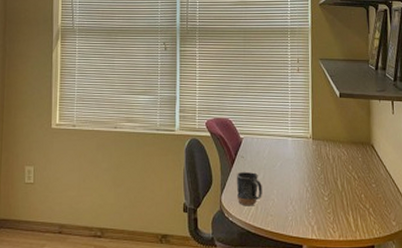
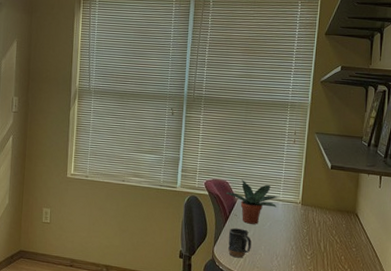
potted plant: none [229,116,287,166] -> present [225,179,278,224]

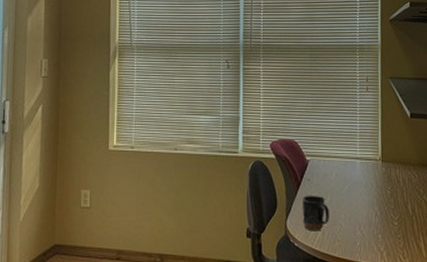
potted plant: present [225,179,278,224] -> none [294,137,355,189]

